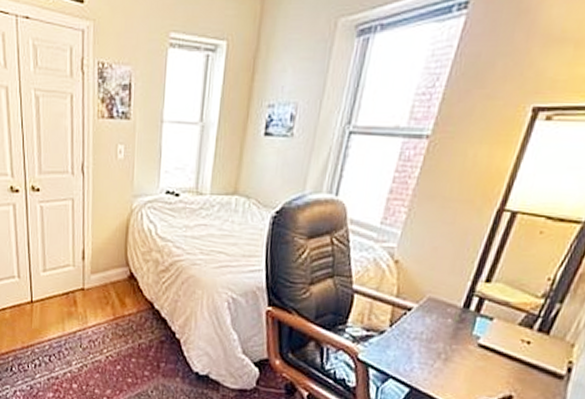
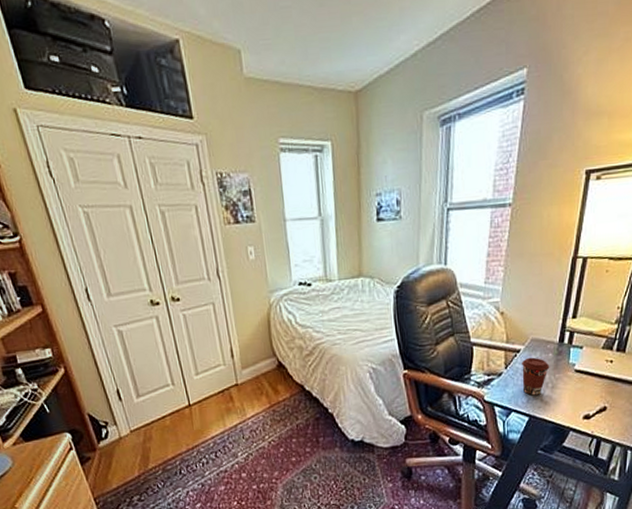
coffee cup: none [408,319,447,365] -> present [522,357,550,396]

